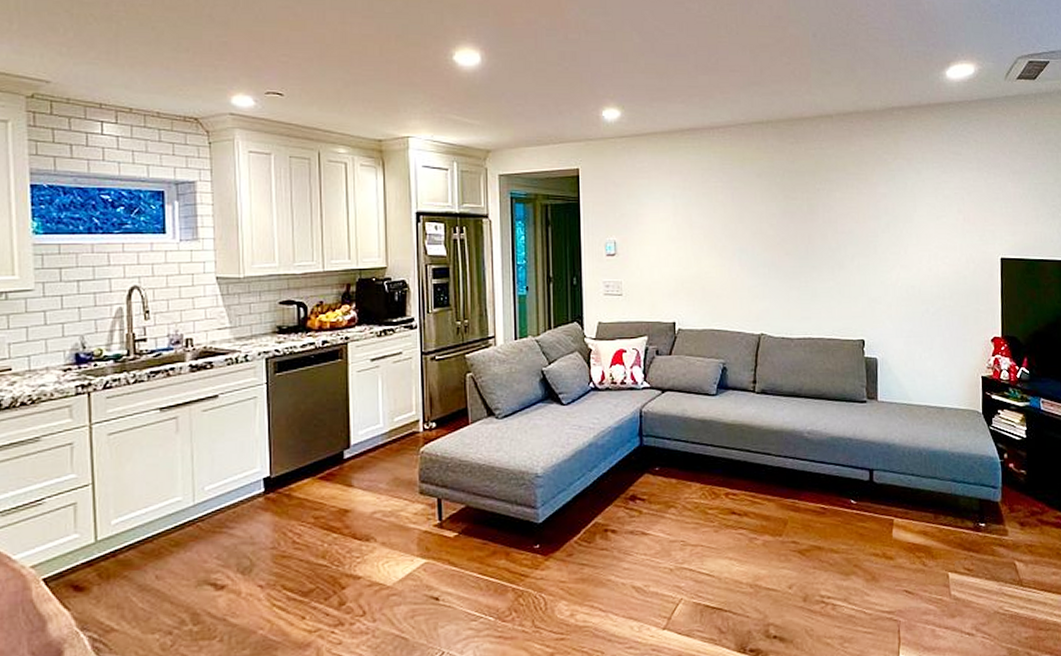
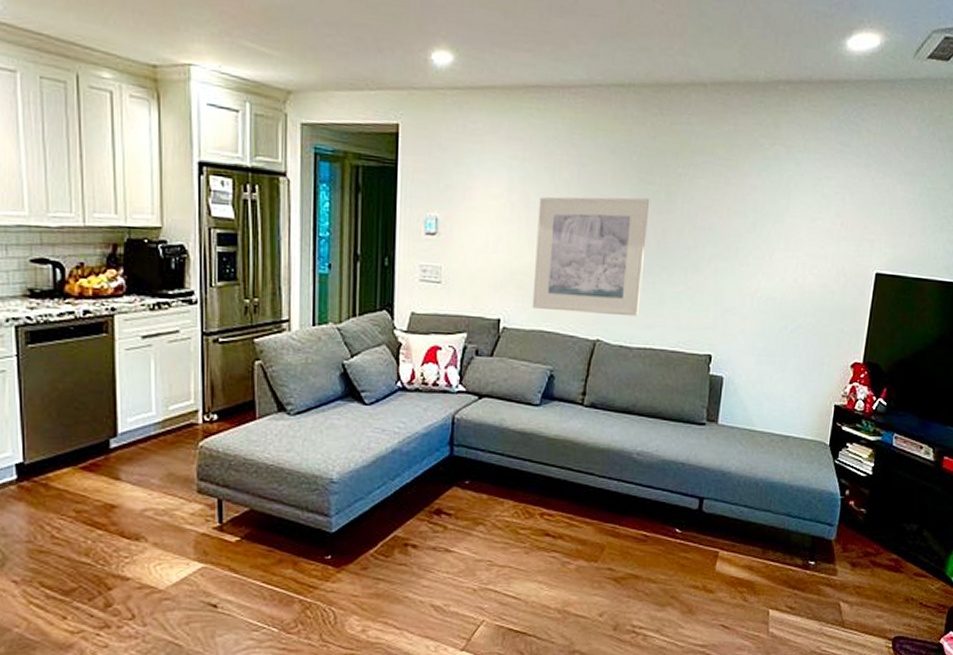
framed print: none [700,212,796,312] -> present [532,196,650,317]

